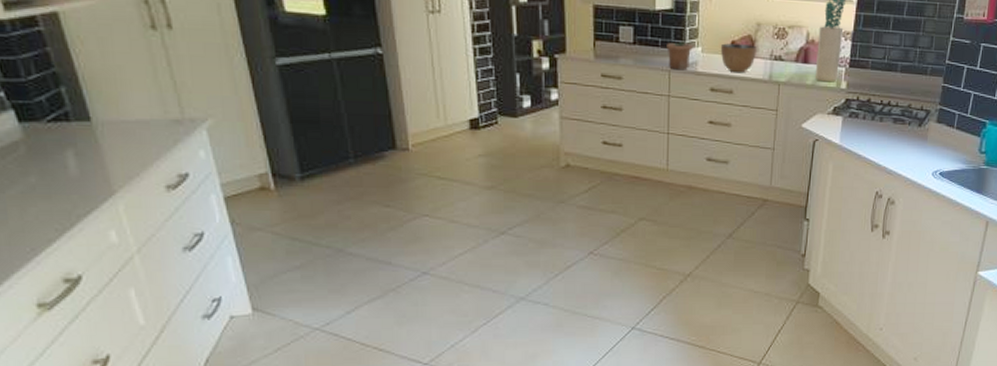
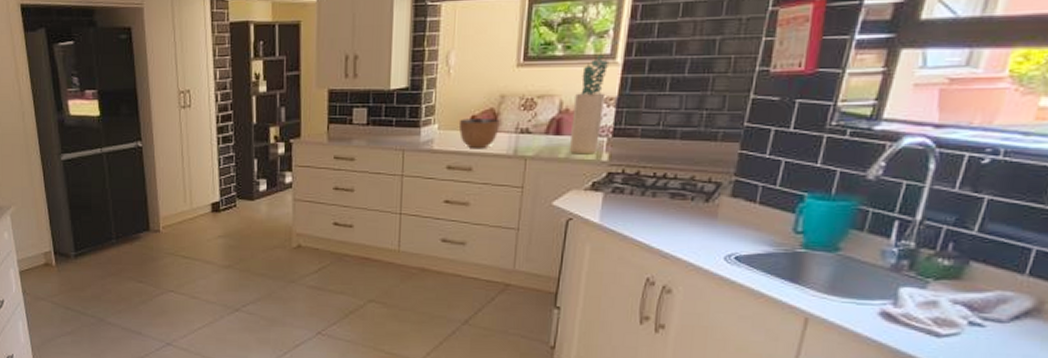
planter: present [667,42,693,70] -> none [401,120,429,149]

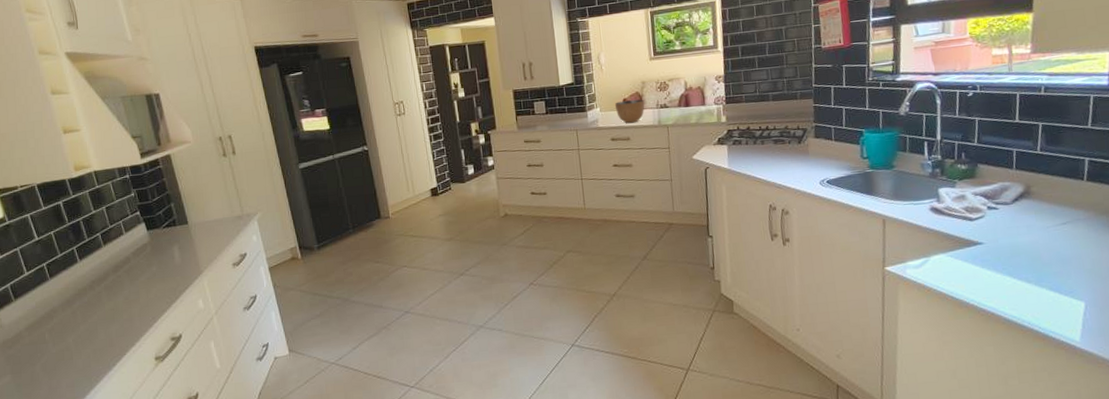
vase: present [568,51,608,155] -> none [695,44,718,120]

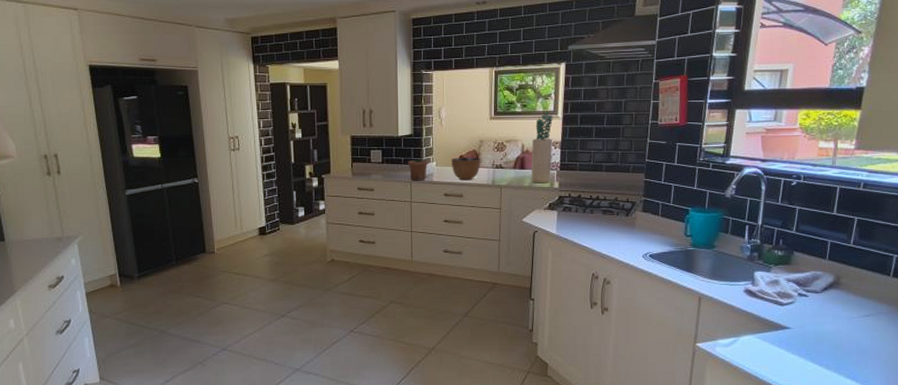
planter: none [572,106,593,129] -> present [408,159,429,181]
vase: none [695,44,718,120] -> present [531,109,553,183]

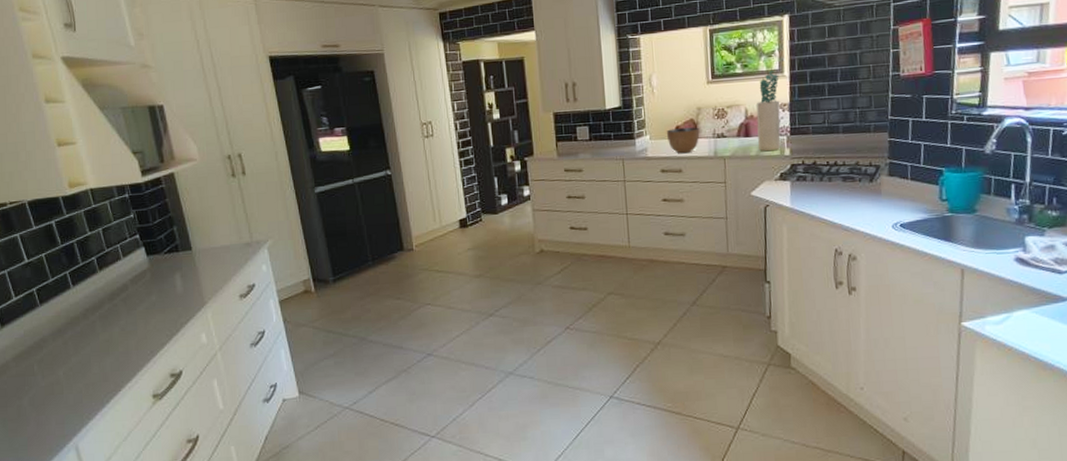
planter: present [408,159,429,181] -> none [618,133,642,158]

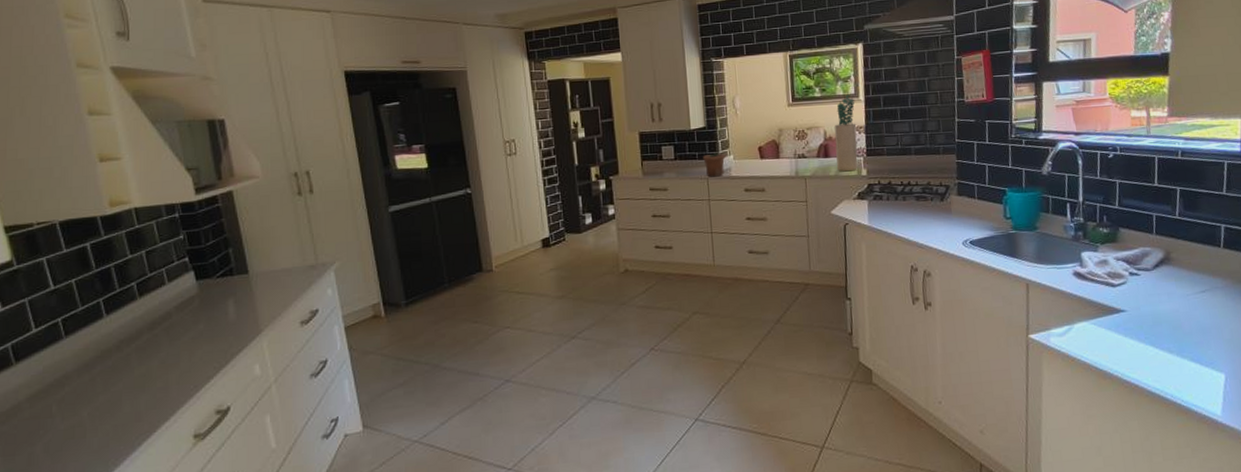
planter: none [618,133,642,158] -> present [703,153,726,177]
bowl: present [666,127,700,154] -> none [749,148,782,174]

